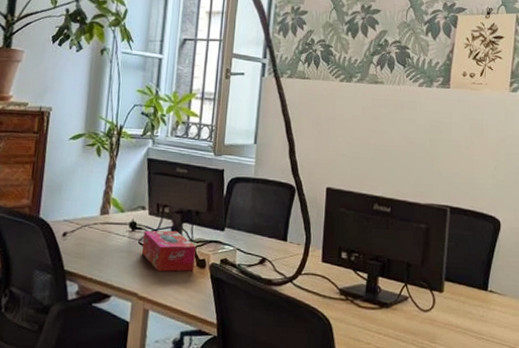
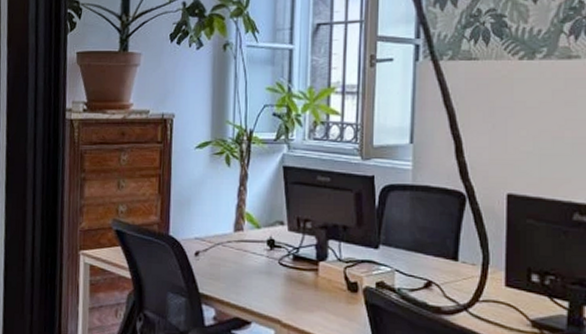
tissue box: present [141,230,196,272] -> none [282,248,345,296]

